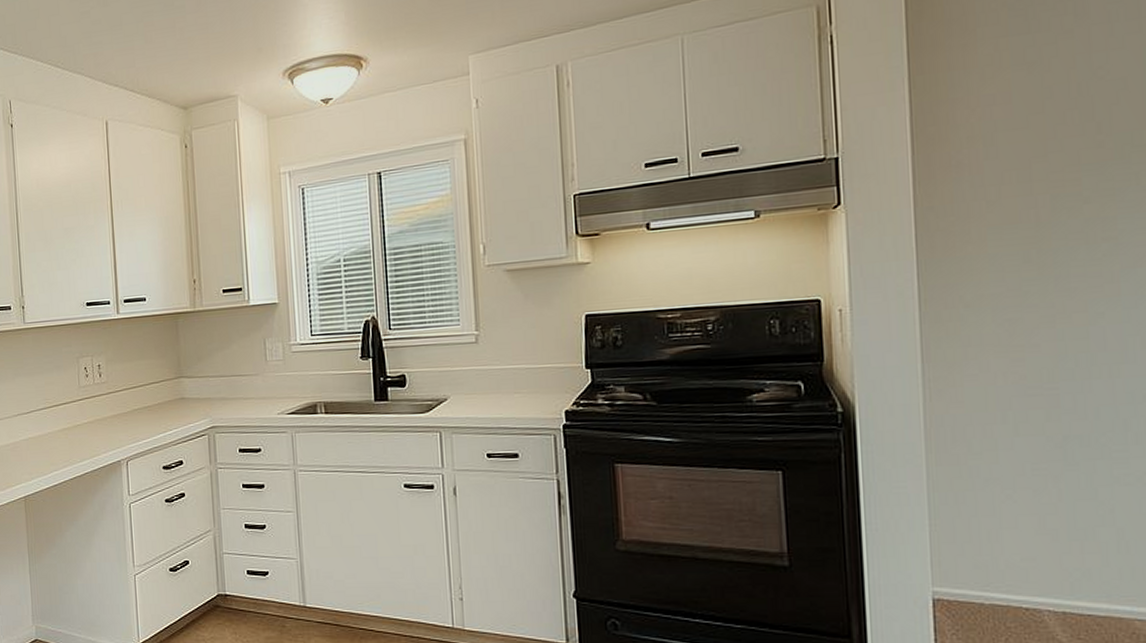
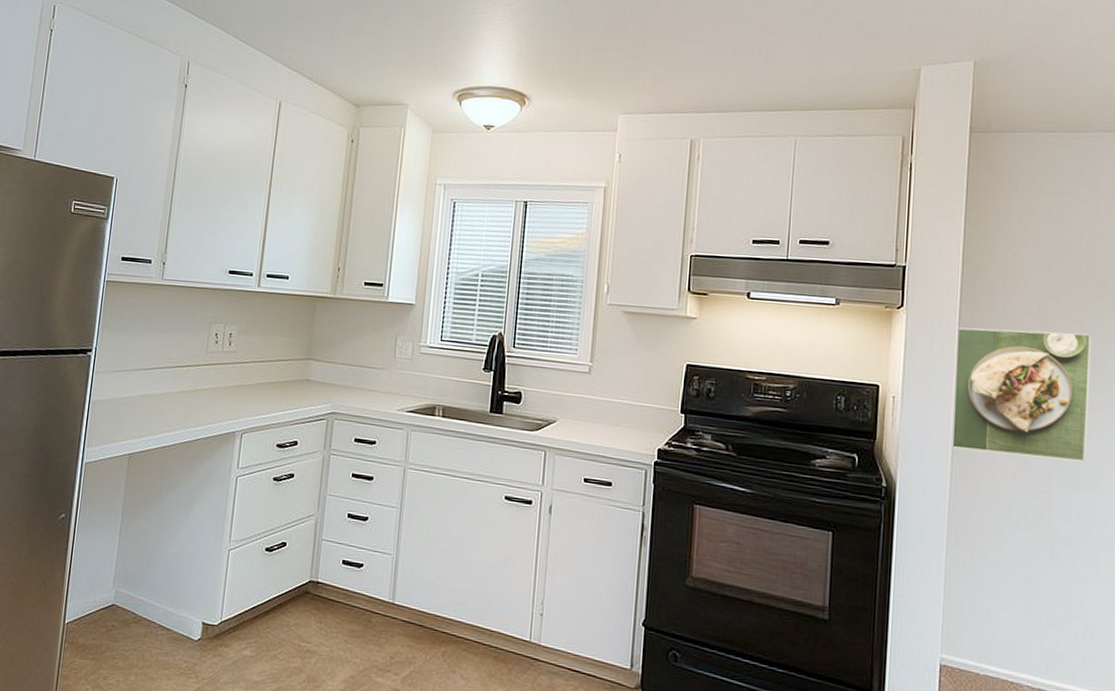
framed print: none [912,193,1101,357] -> present [951,327,1092,462]

